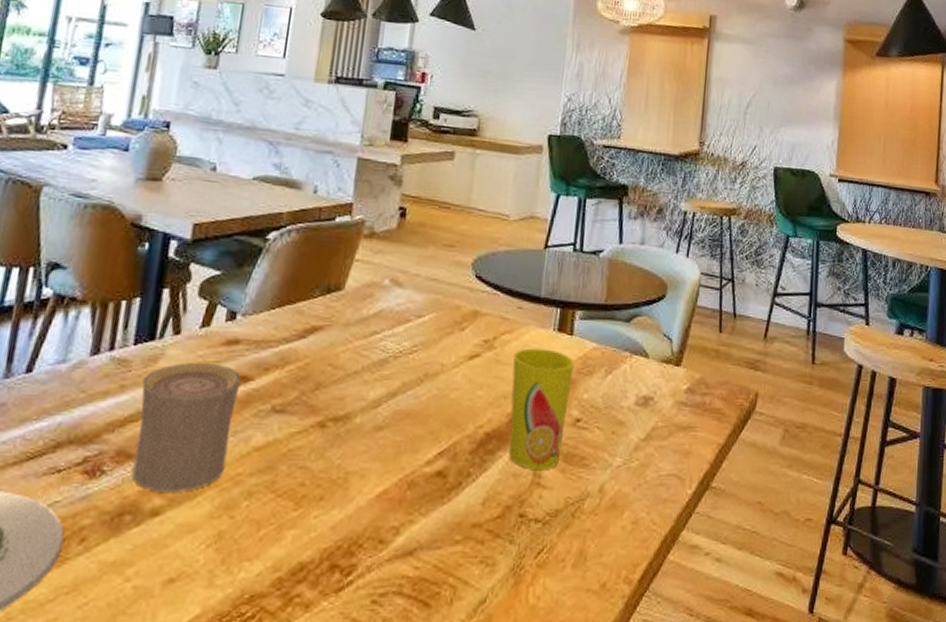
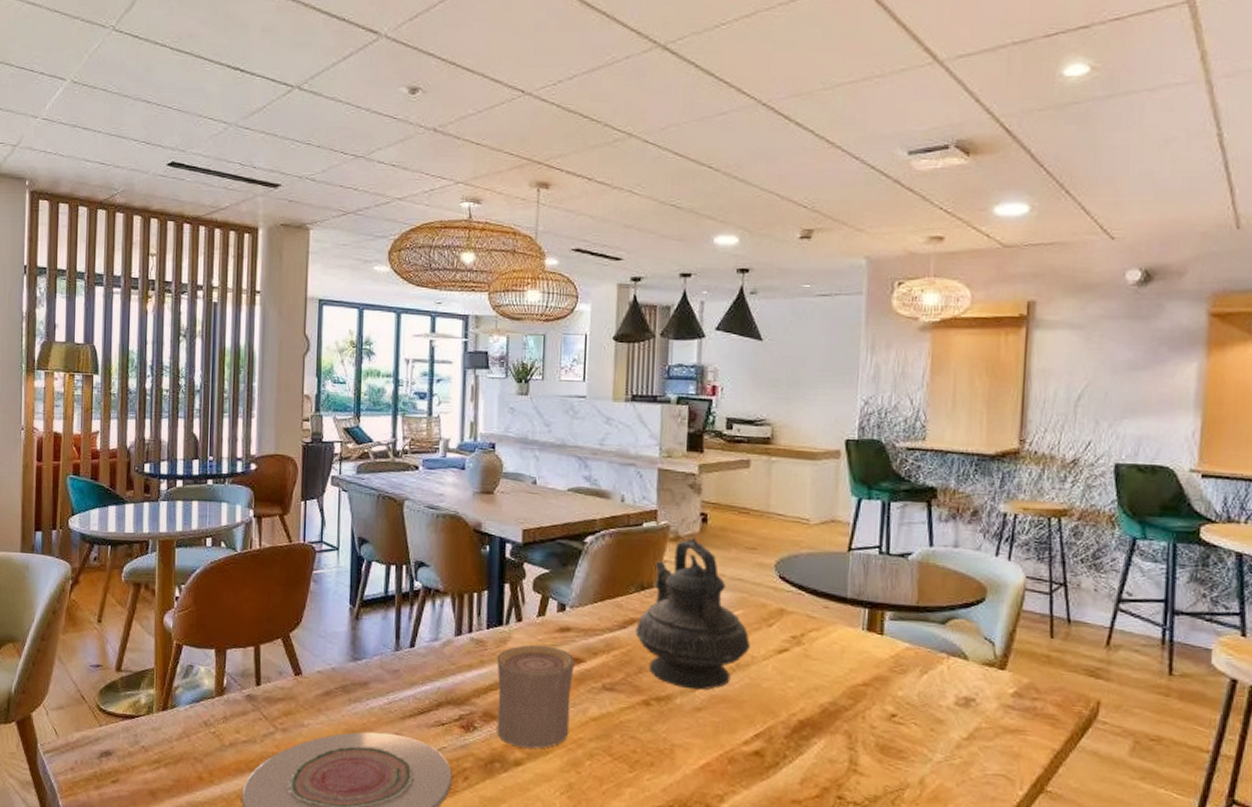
teapot: none [316,233,441,406] -> present [635,537,750,690]
cup: present [509,348,574,471] -> none [822,645,886,759]

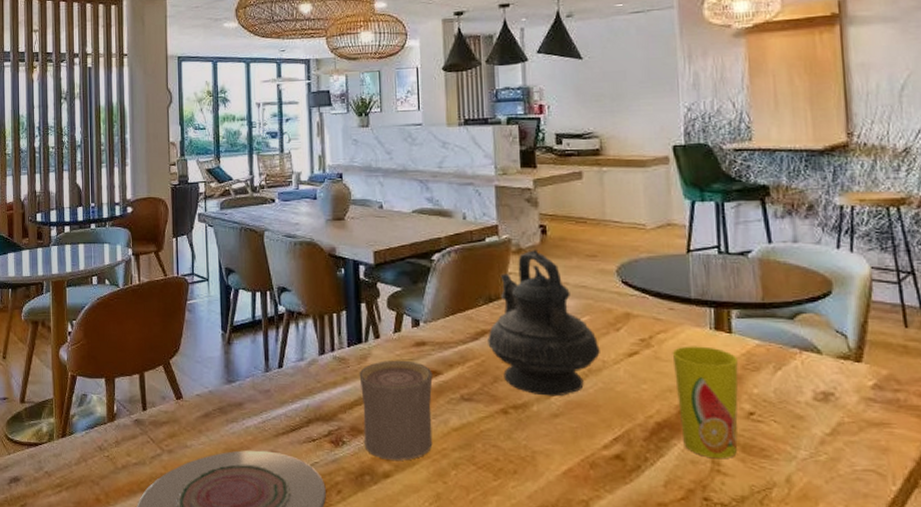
cup: none [822,645,886,759] -> present [672,346,739,459]

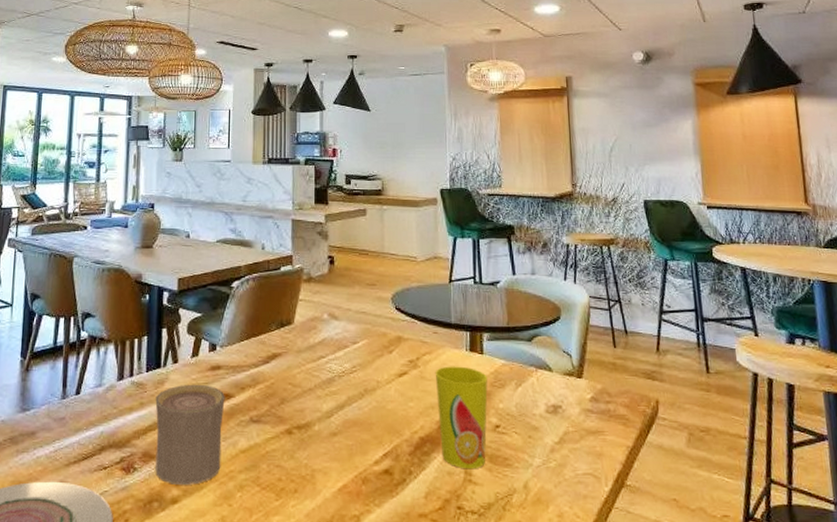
teapot: present [488,248,600,397] -> none [277,277,375,416]

